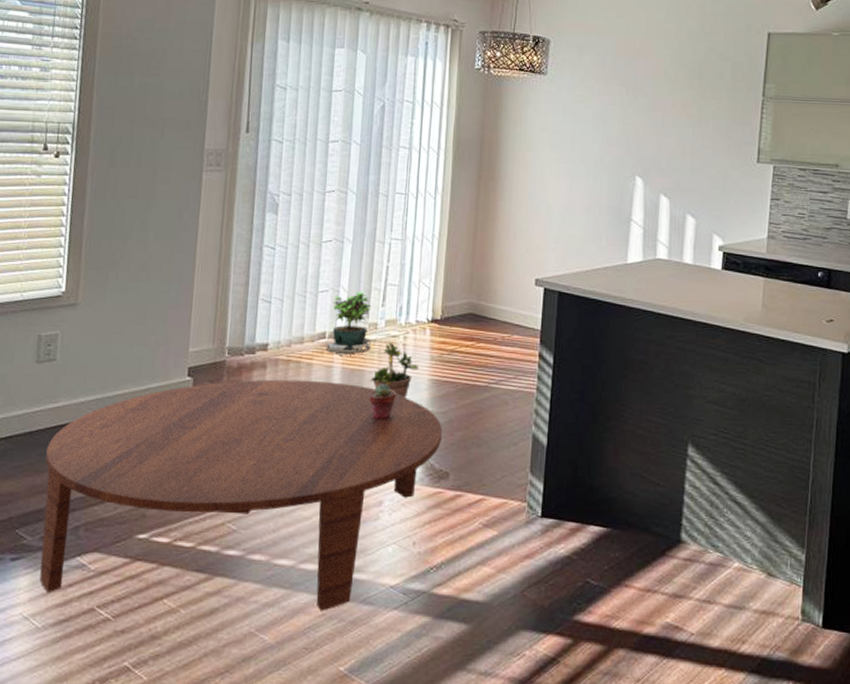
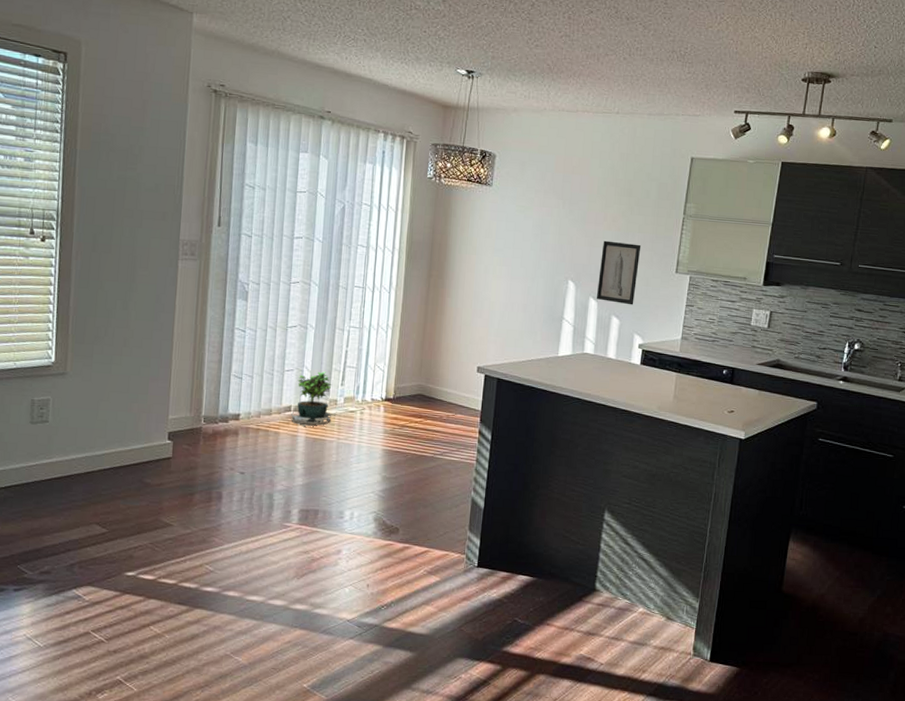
coffee table: present [39,379,442,611] -> none [40,445,393,639]
potted succulent: present [369,384,396,420] -> none [329,452,353,482]
potted plant: present [370,338,420,399] -> none [331,413,374,465]
wall art: none [667,129,717,202] -> present [596,240,641,305]

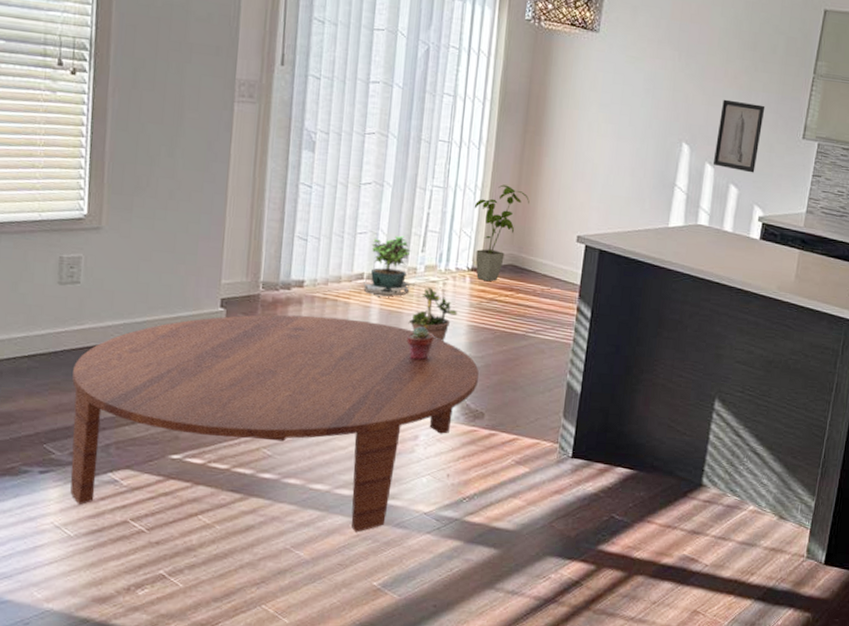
coffee table: none [40,445,393,639] -> present [70,314,479,532]
potted succulent: none [329,452,353,482] -> present [406,326,434,361]
potted plant: none [331,413,374,465] -> present [408,284,458,342]
house plant: none [386,323,435,410] -> present [474,184,530,282]

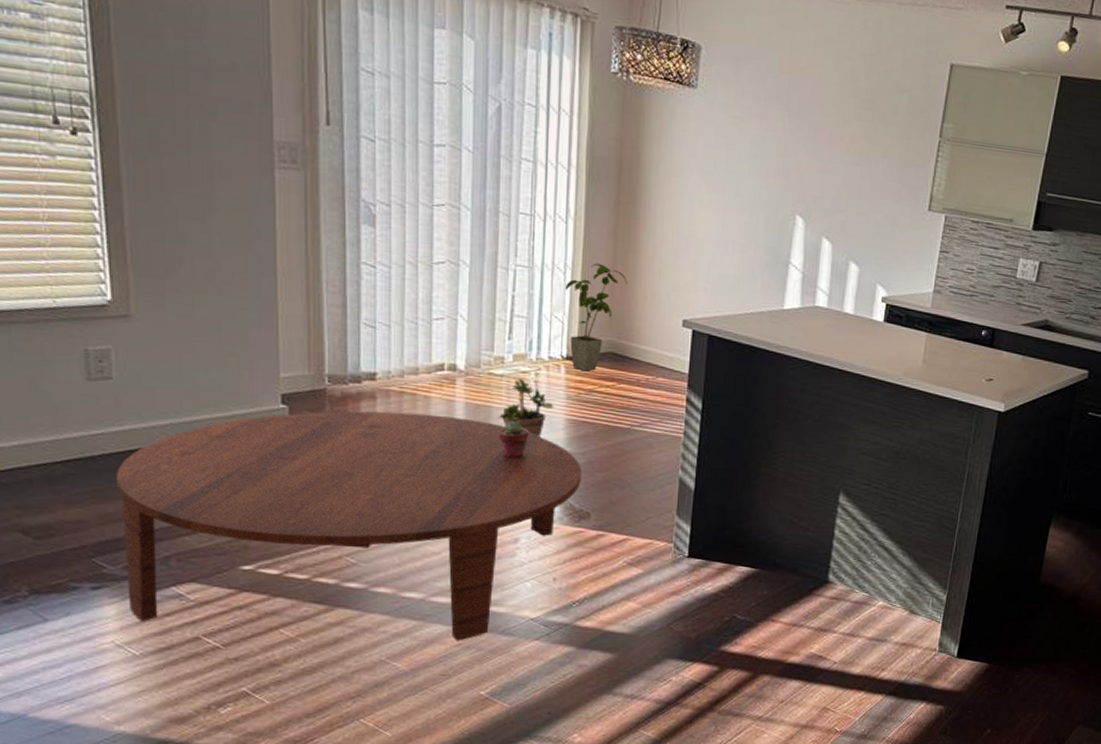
potted plant: present [362,235,411,297] -> none [443,321,498,390]
wall art: present [712,99,766,173] -> none [830,166,887,249]

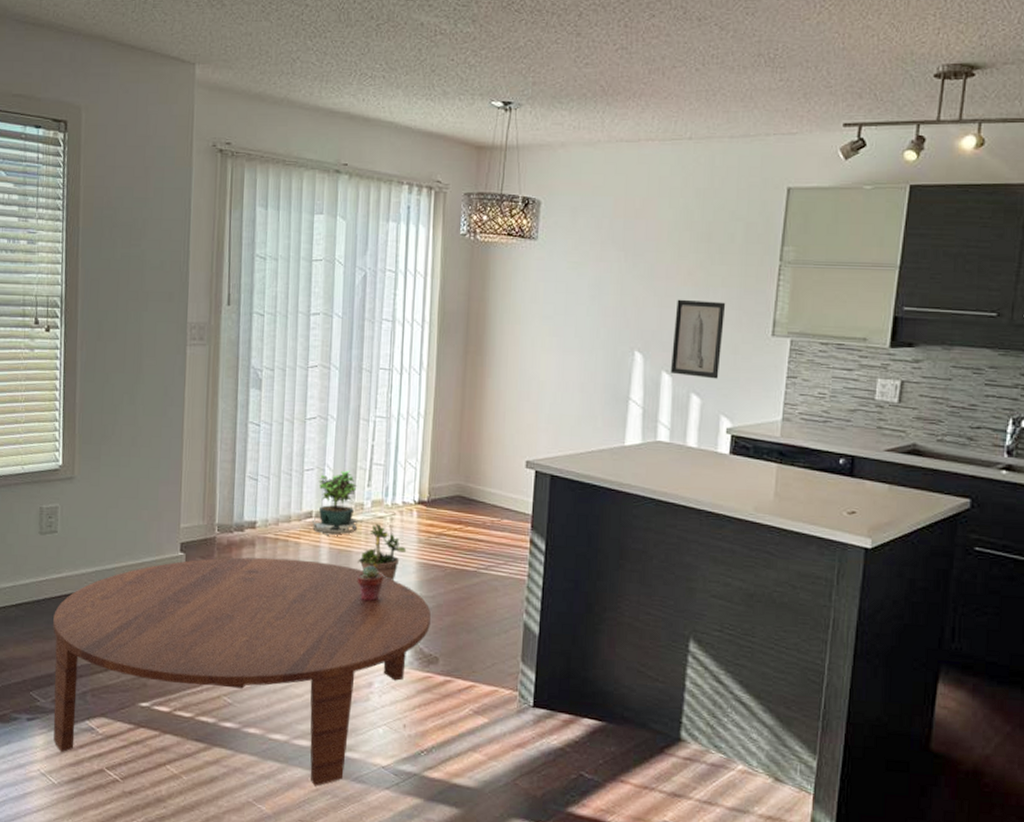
potted plant: none [443,321,498,390] -> present [311,470,358,536]
house plant: present [565,263,627,372] -> none [418,410,474,515]
wall art: none [830,166,887,249] -> present [670,299,726,379]

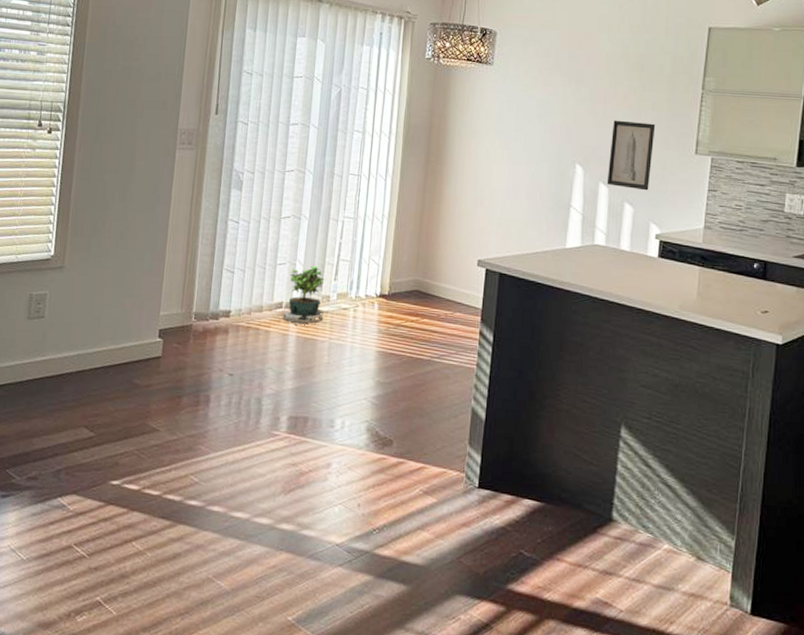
coffee table: present [53,557,431,786] -> none [25,343,387,563]
potted succulent: present [357,565,383,602] -> none [320,353,345,387]
potted plant: present [358,519,407,582] -> none [322,311,368,369]

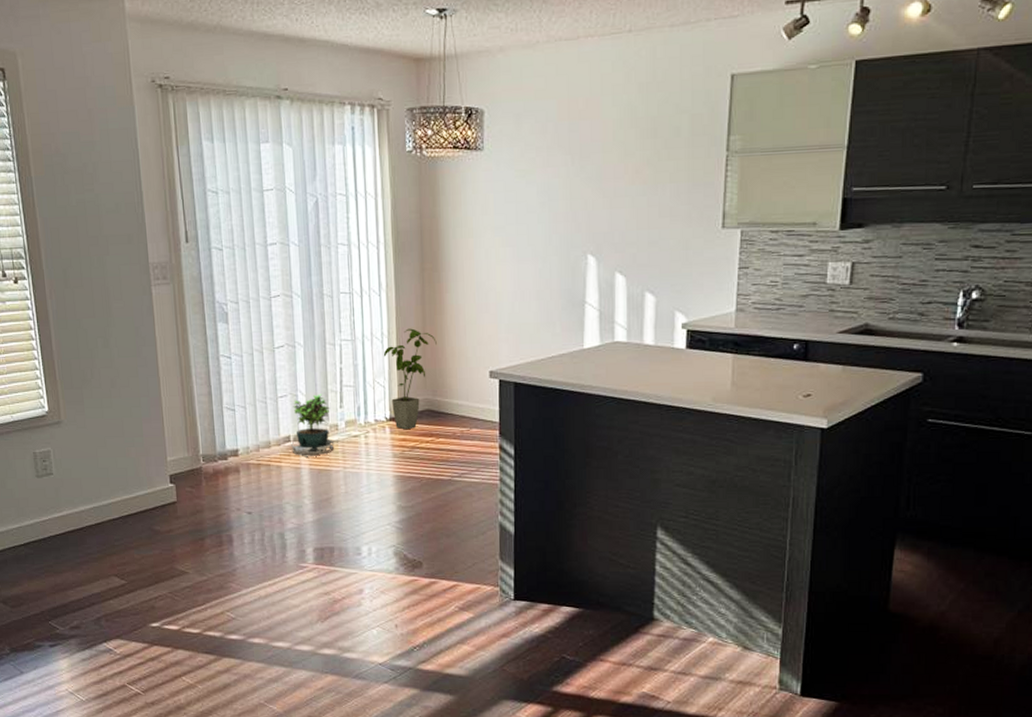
house plant: none [381,213,432,308] -> present [383,328,437,430]
wall art: present [606,120,656,191] -> none [623,198,675,276]

